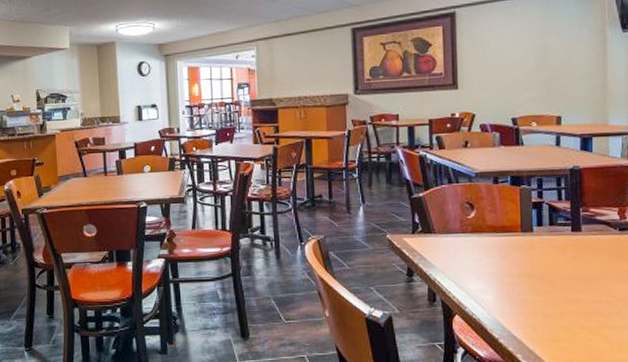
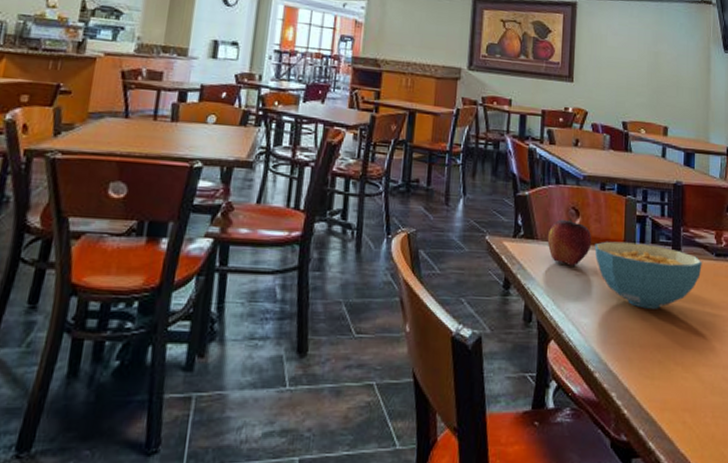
fruit: none [444,211,488,253] -> present [547,218,592,266]
cereal bowl: none [491,226,605,283] -> present [594,241,702,309]

